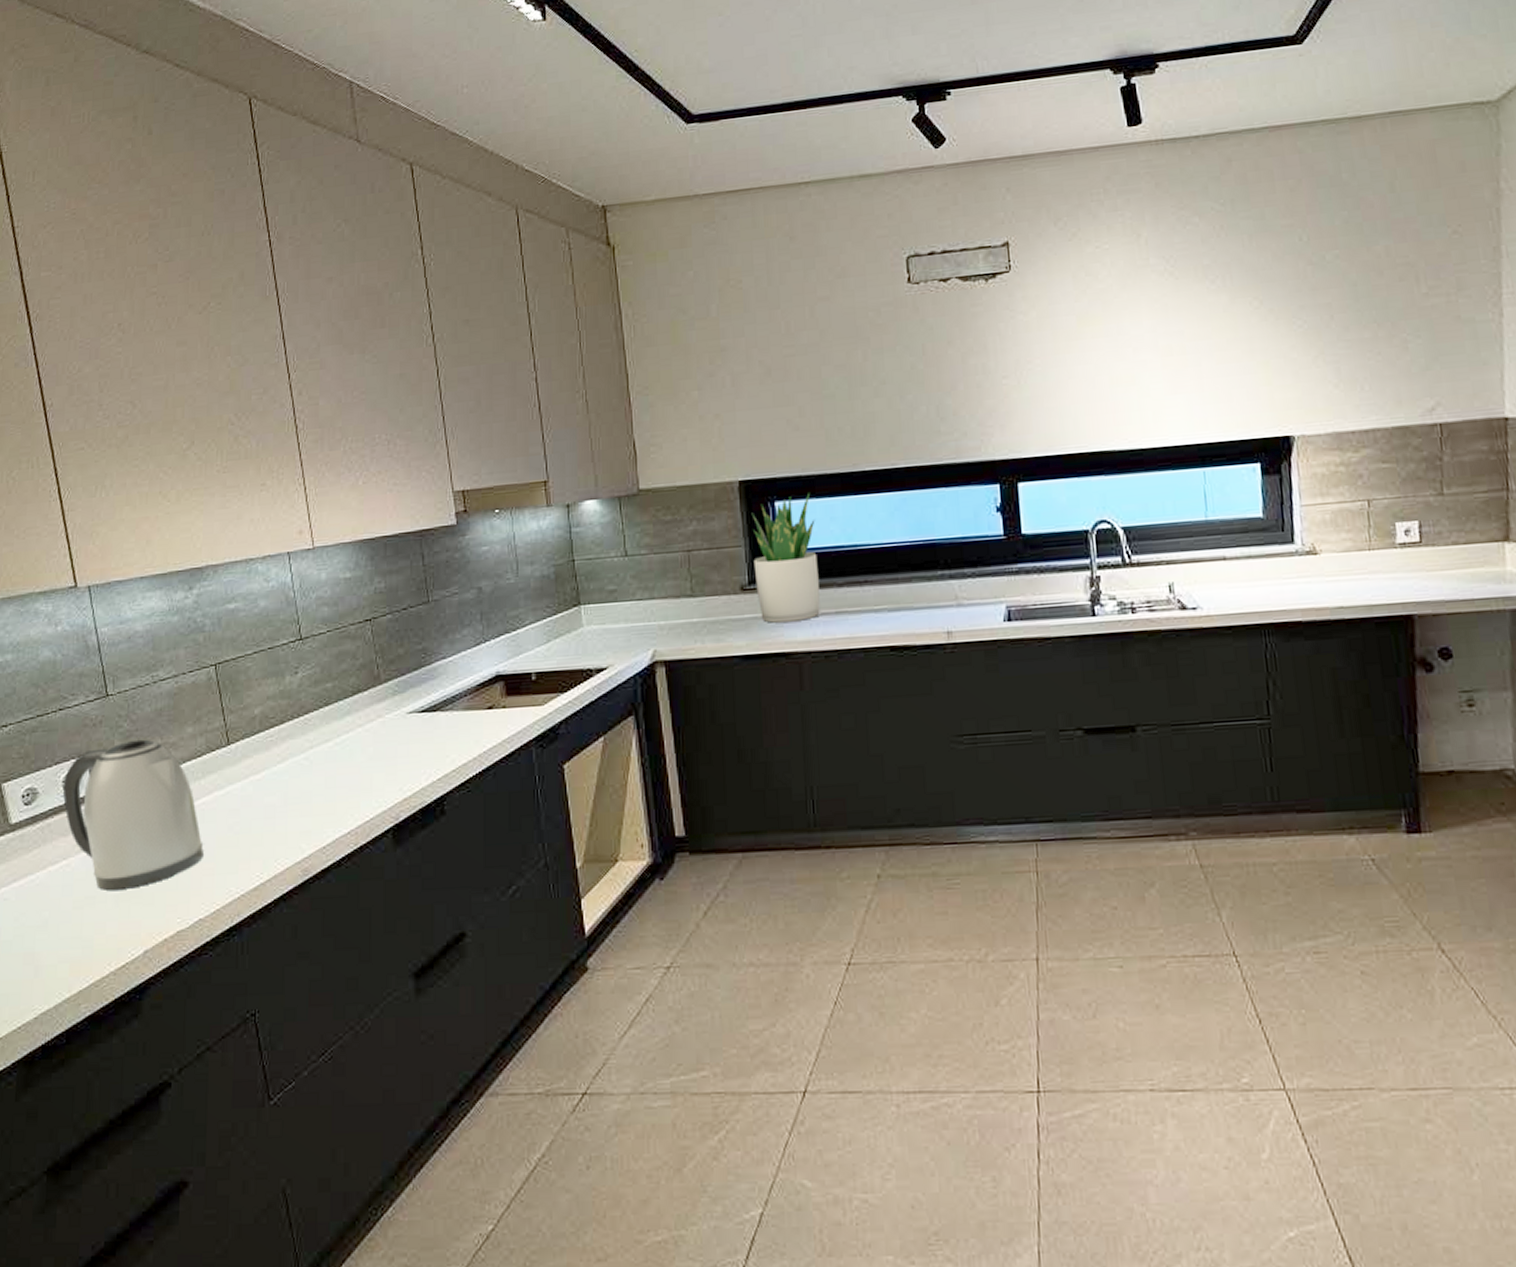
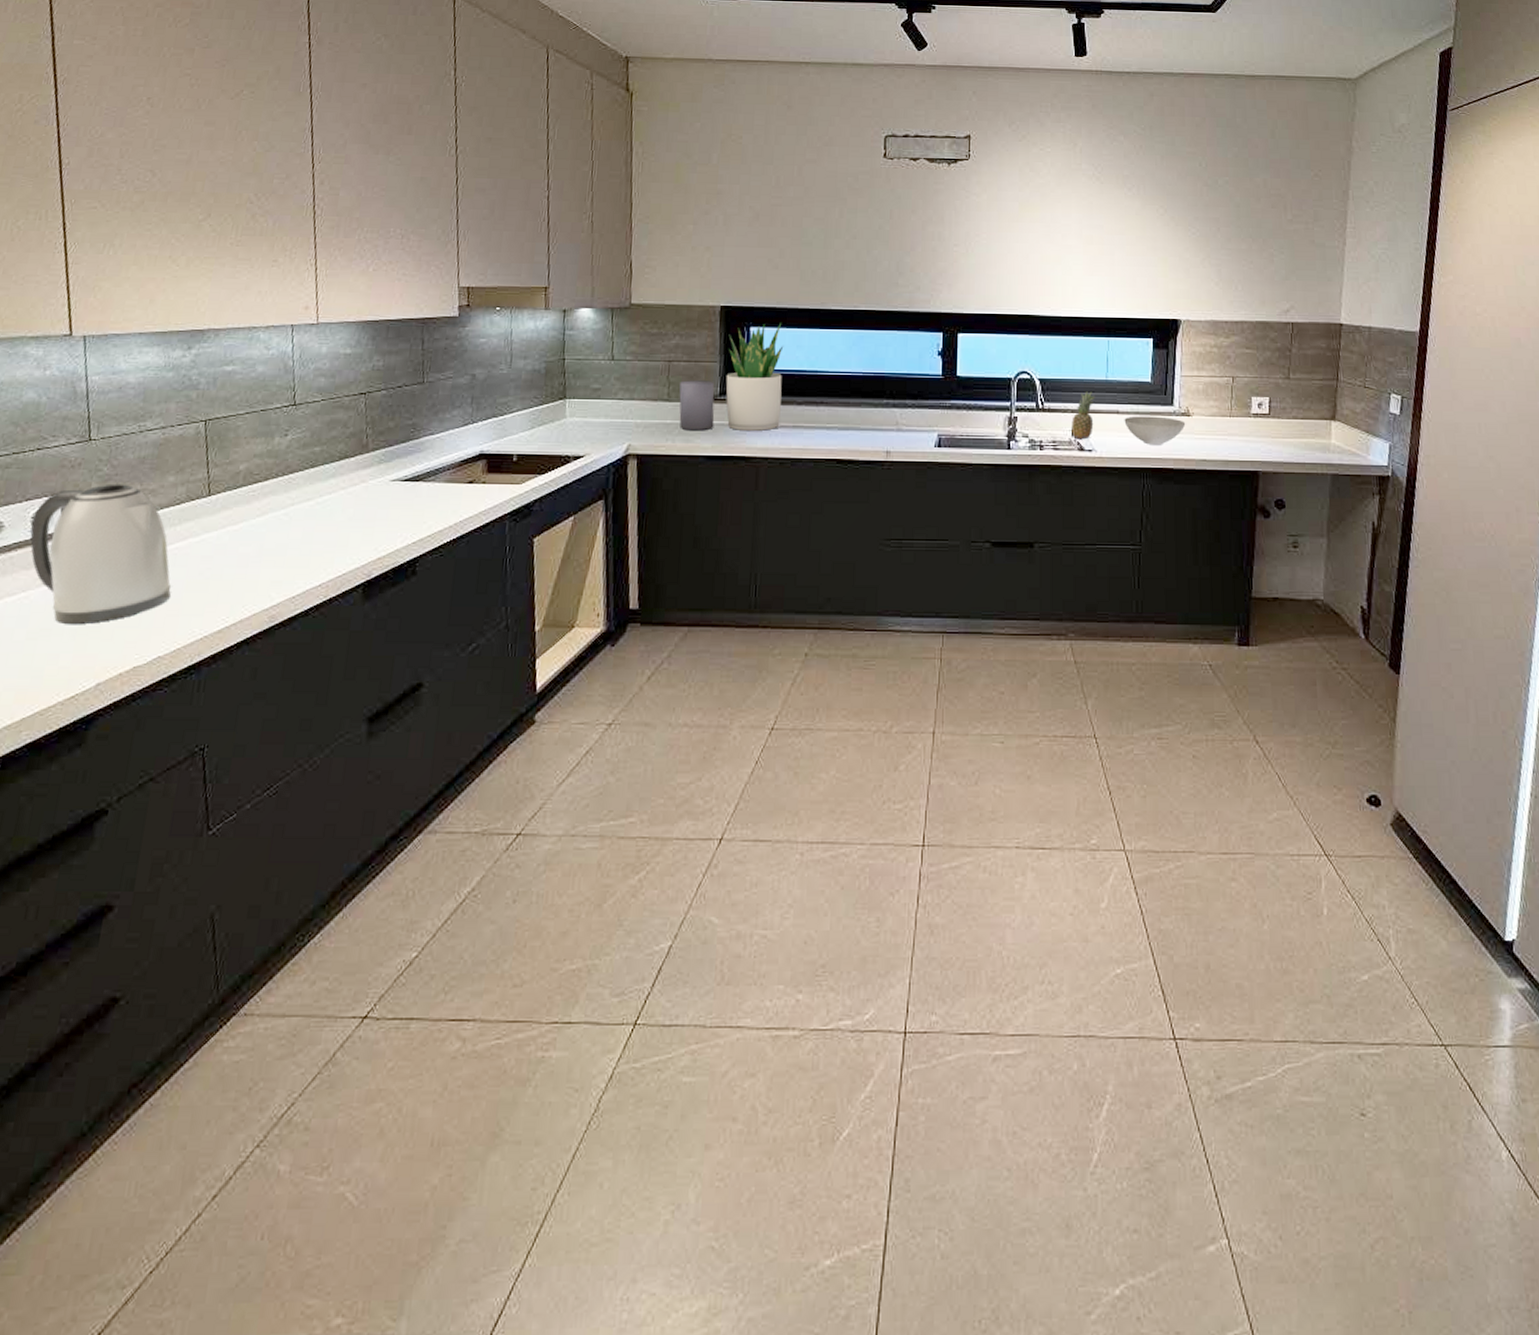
canister: none [703,568,746,629] -> present [679,380,715,431]
fruit: none [1167,536,1196,597] -> present [1072,391,1095,440]
bowl: none [1233,558,1313,595] -> present [1124,416,1186,445]

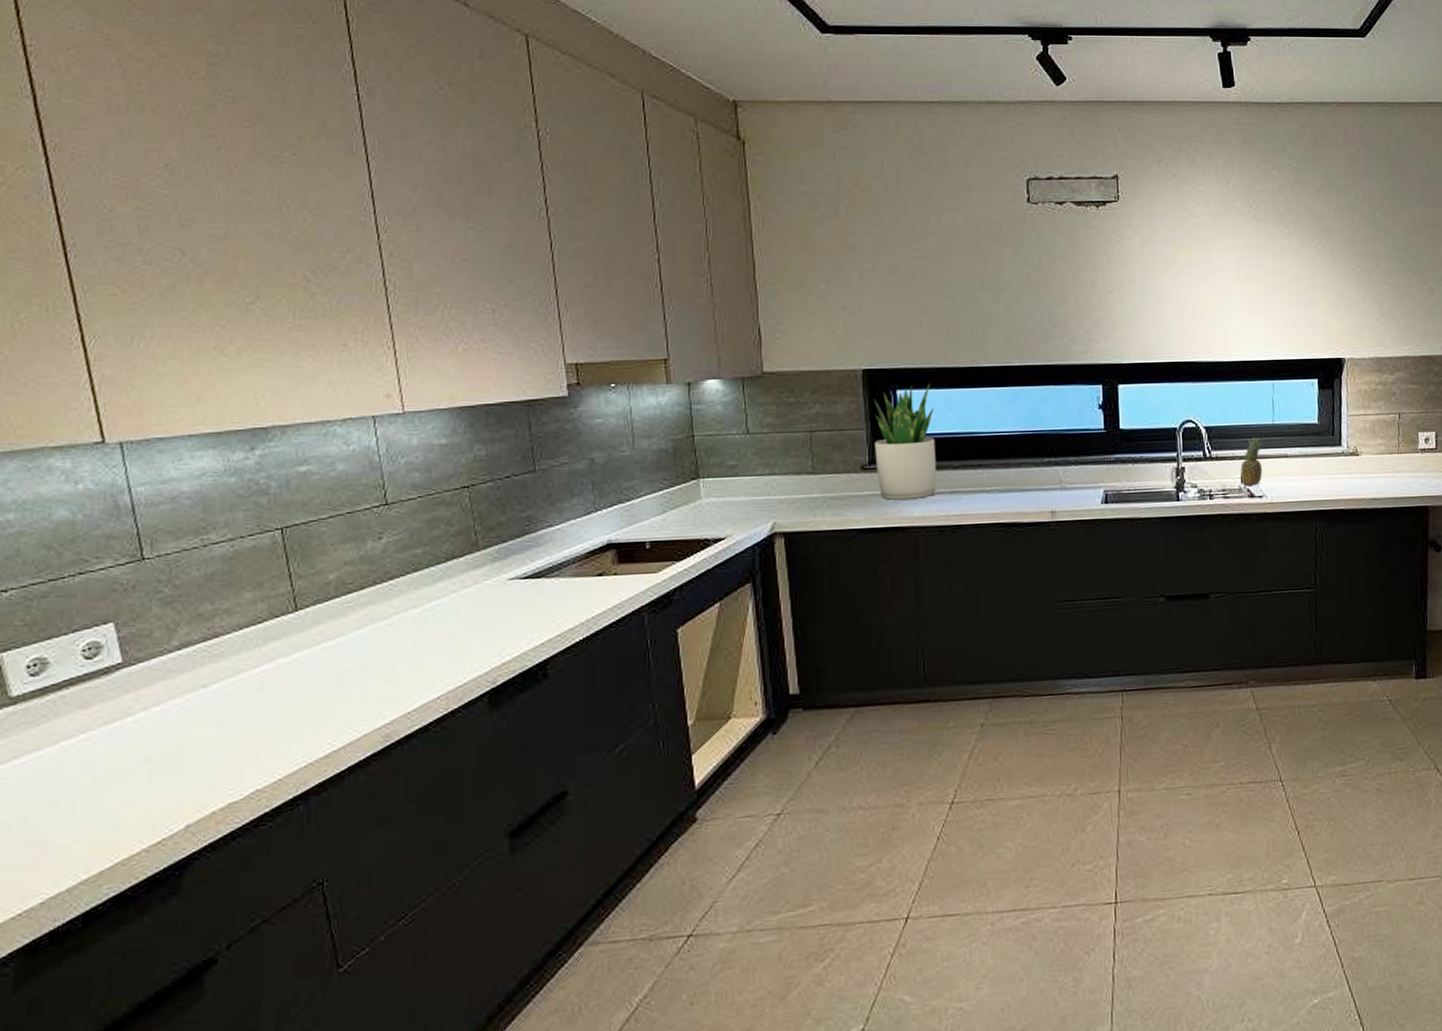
kettle: present [30,484,172,624] -> none [81,605,263,764]
canister: present [679,380,715,431] -> none [825,449,866,504]
bowl: present [1124,416,1186,445] -> none [1293,457,1355,487]

